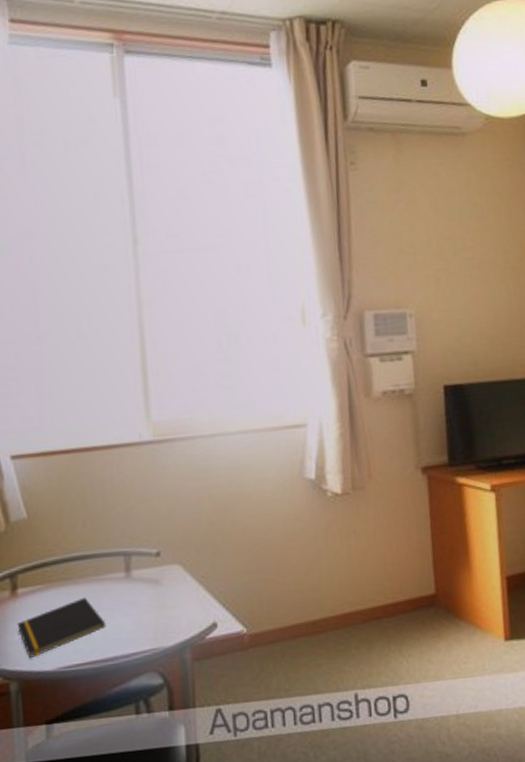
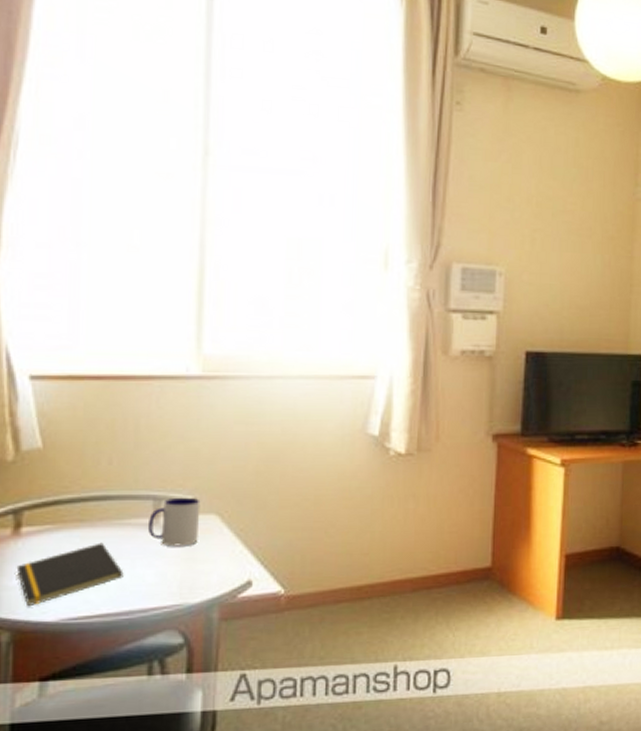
mug: none [122,550,166,597] -> present [148,497,201,547]

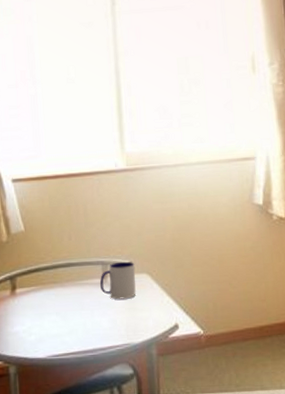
notepad: present [16,542,124,607] -> none [15,298,87,347]

